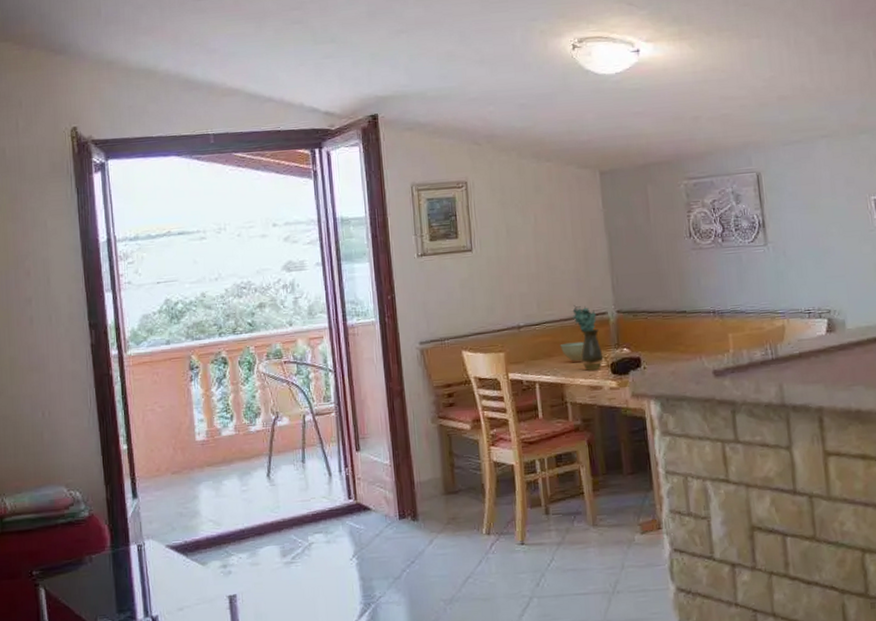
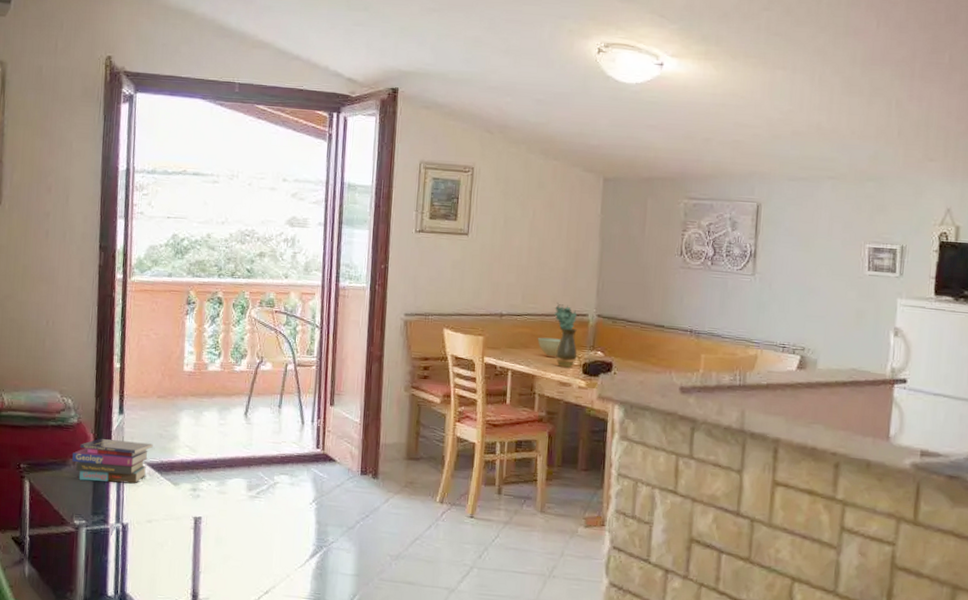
books: none [88,524,174,578] -> present [72,438,153,484]

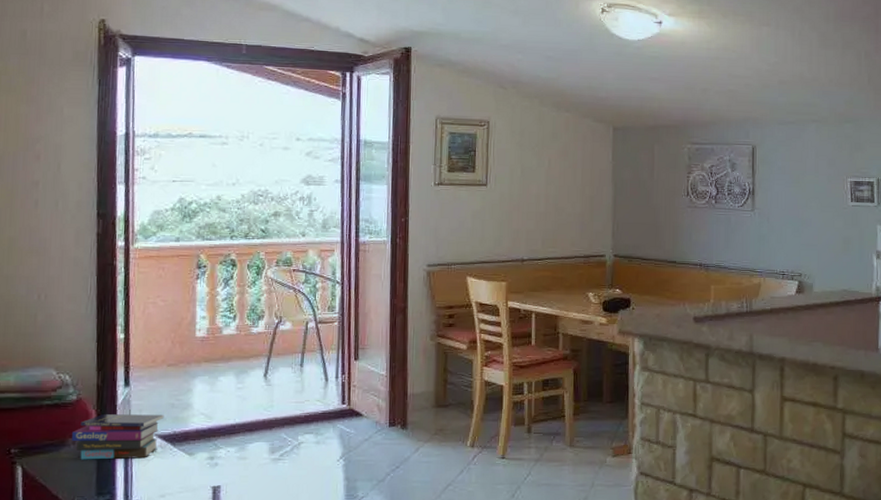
bowl: present [537,337,561,358] -> none [558,279,581,298]
vase: present [554,303,578,369] -> none [573,246,597,307]

